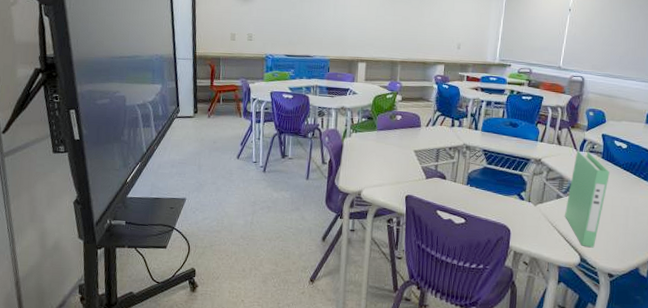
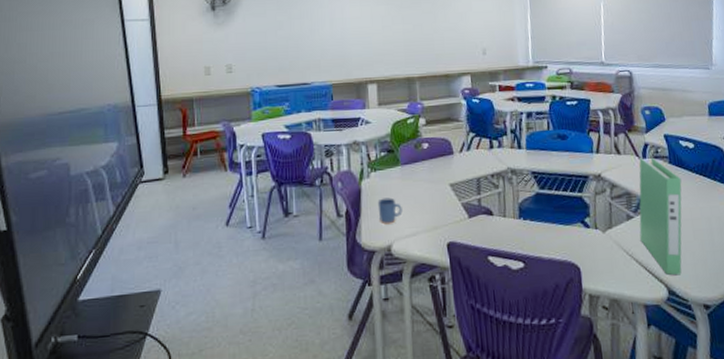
mug: none [354,154,374,175] -> present [377,197,403,225]

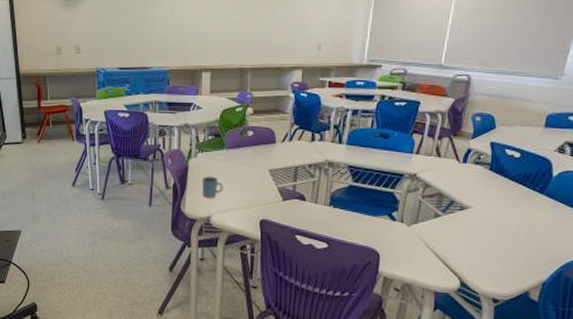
binder: present [639,157,682,276] -> none [443,162,499,271]

